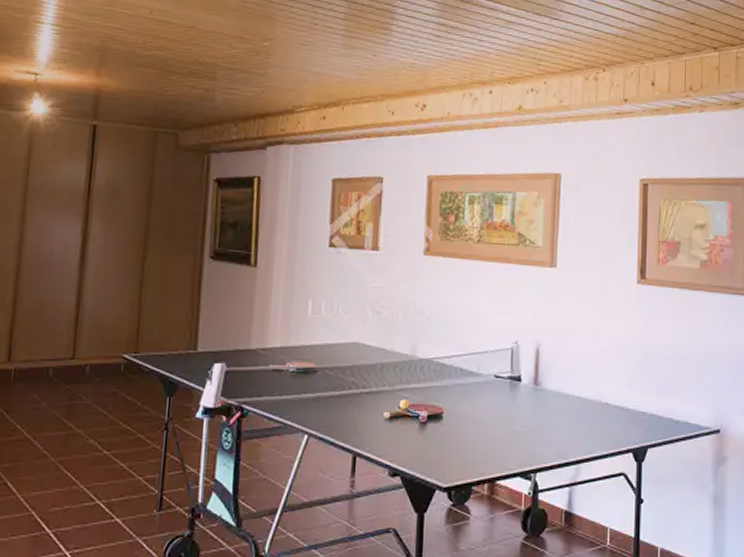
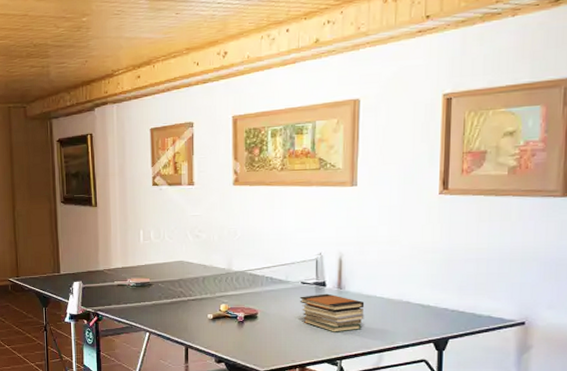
book stack: none [491,390,562,438] -> present [299,293,365,332]

